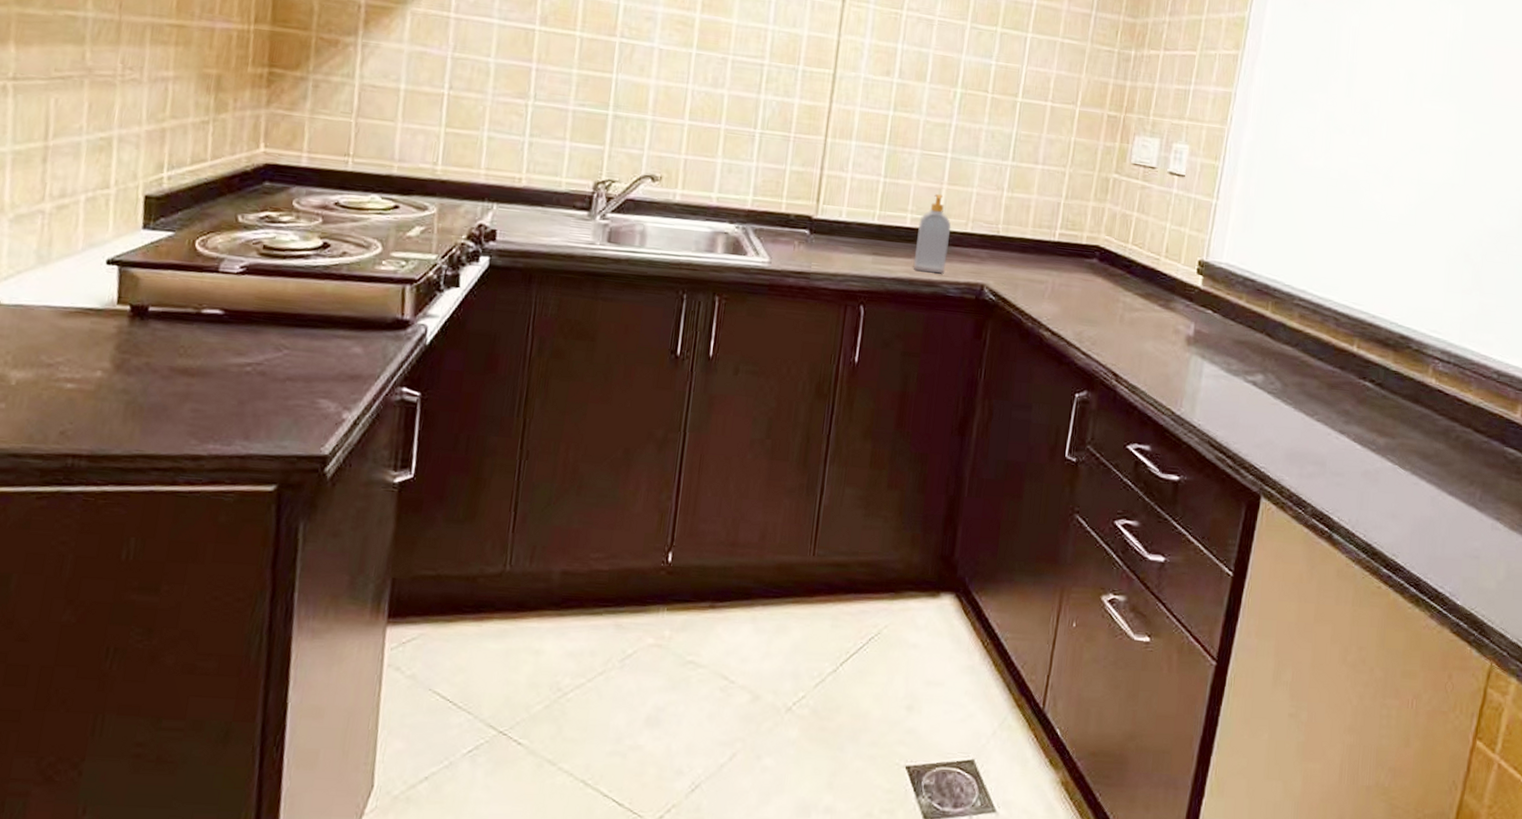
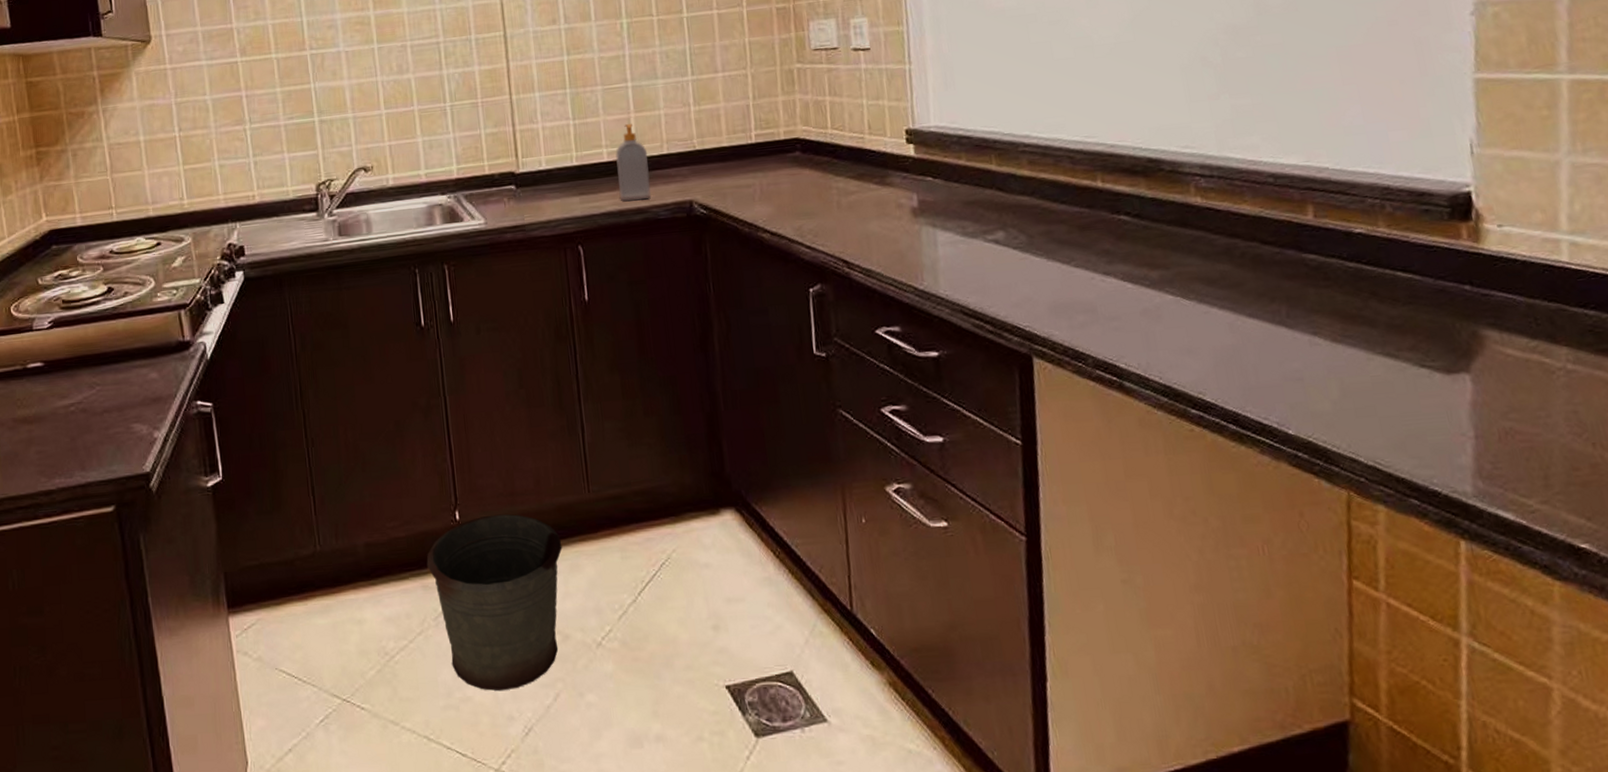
bucket: none [625,562,774,744] -> present [426,514,563,691]

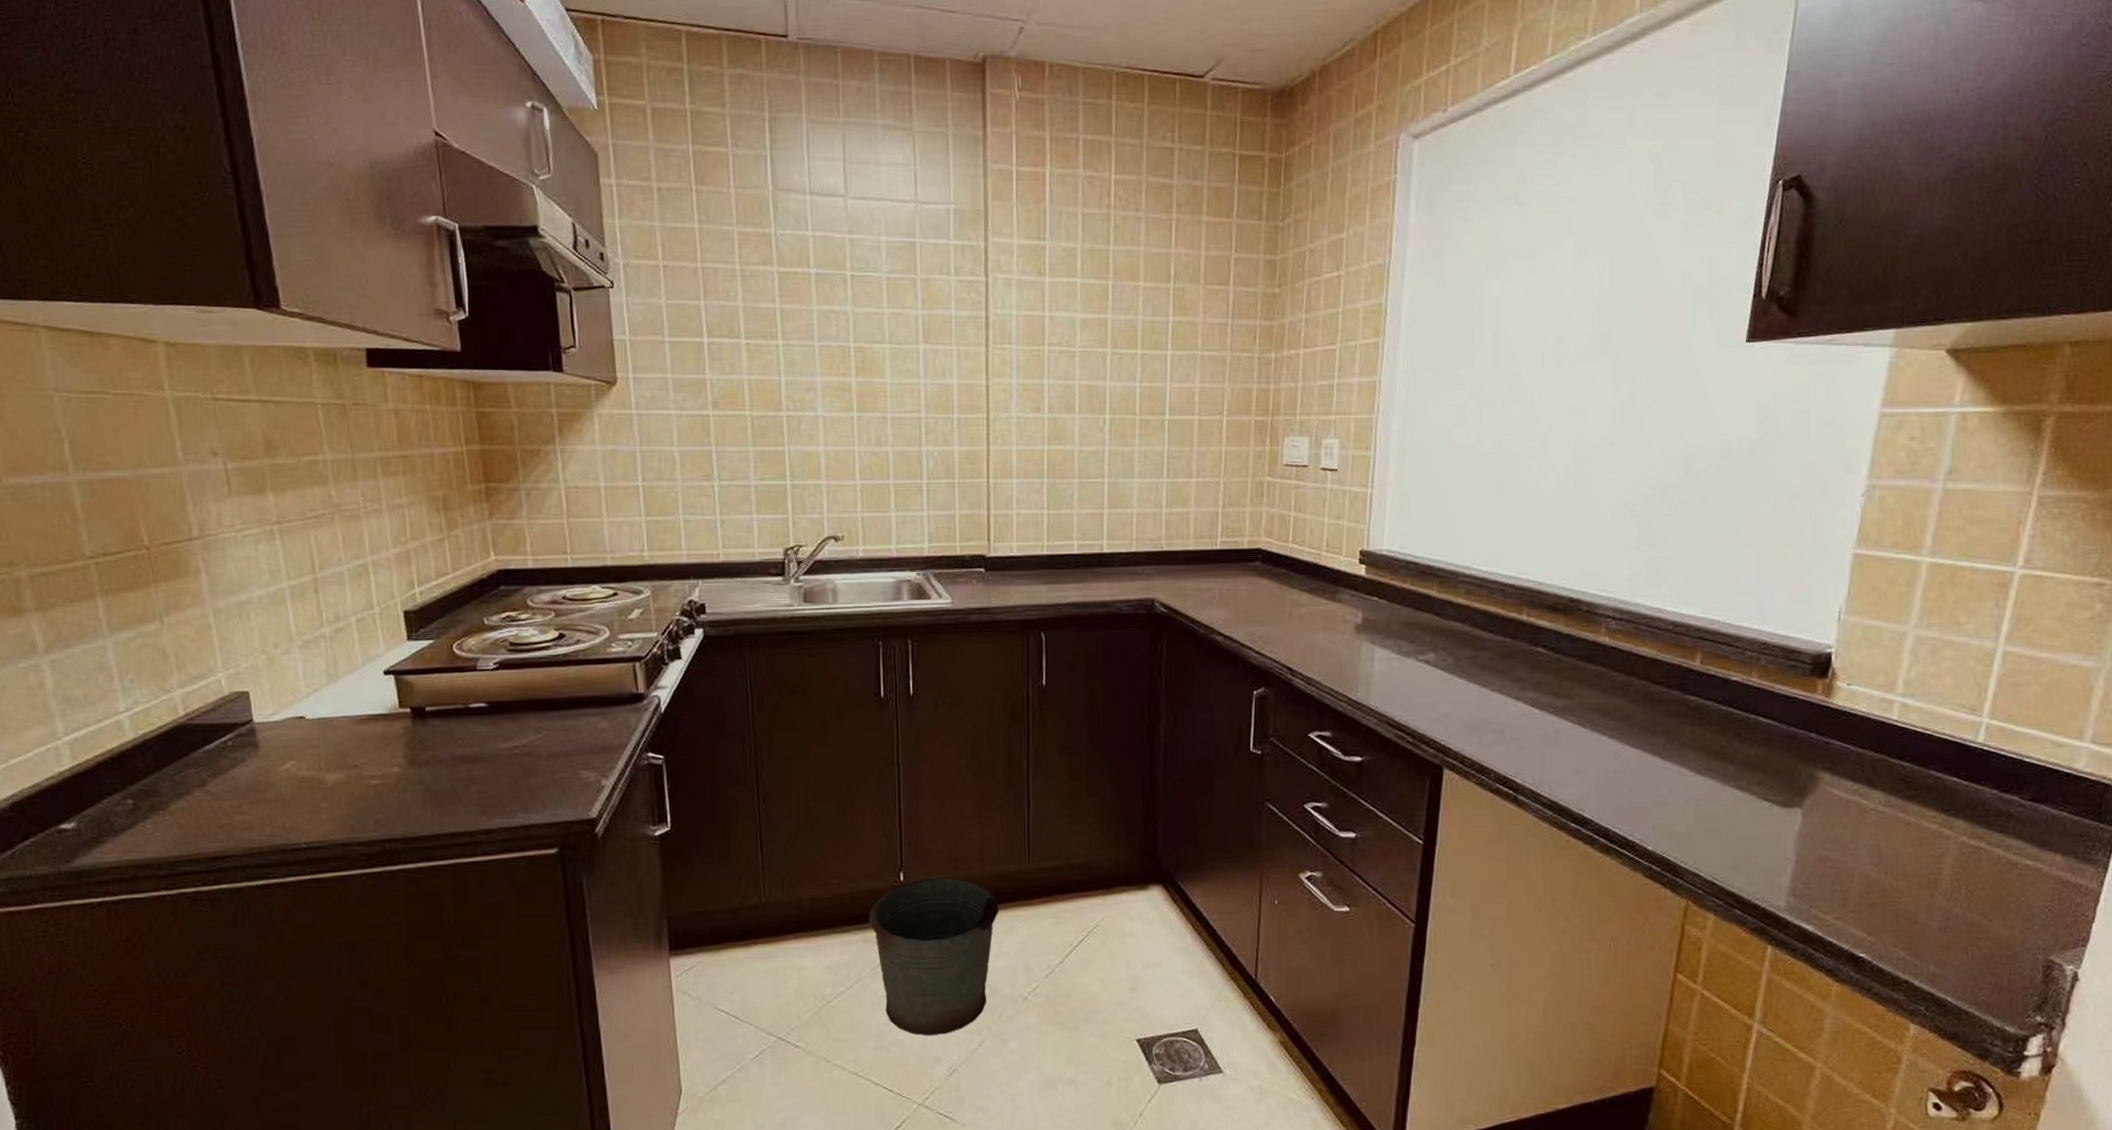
soap bottle: present [615,123,651,201] -> none [1085,518,1117,594]

